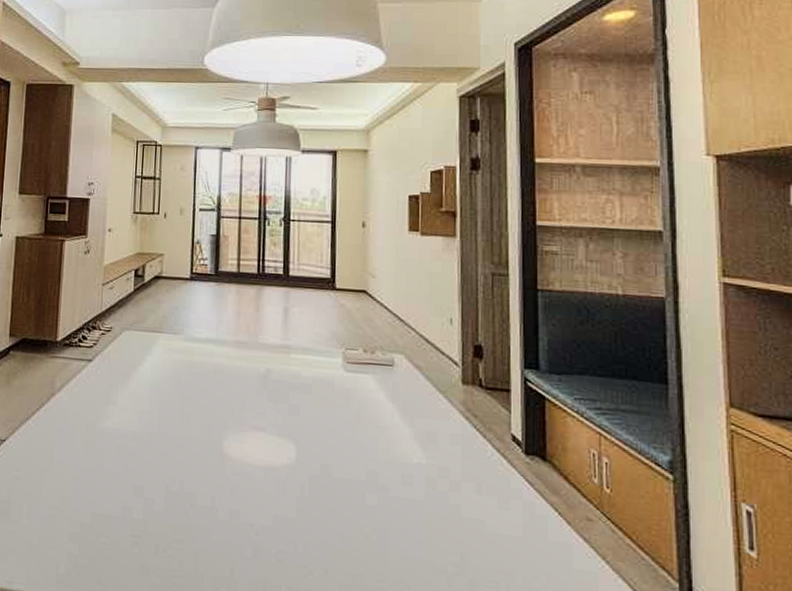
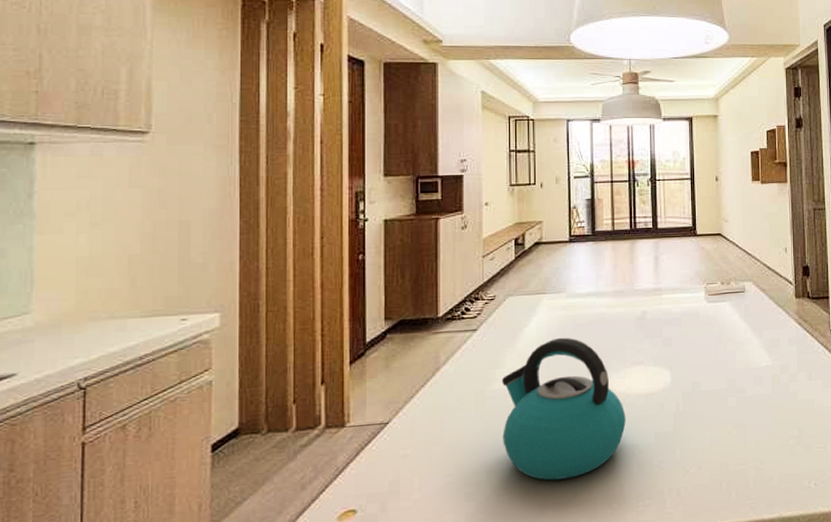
kettle: none [109,383,241,545] -> present [501,337,626,481]

